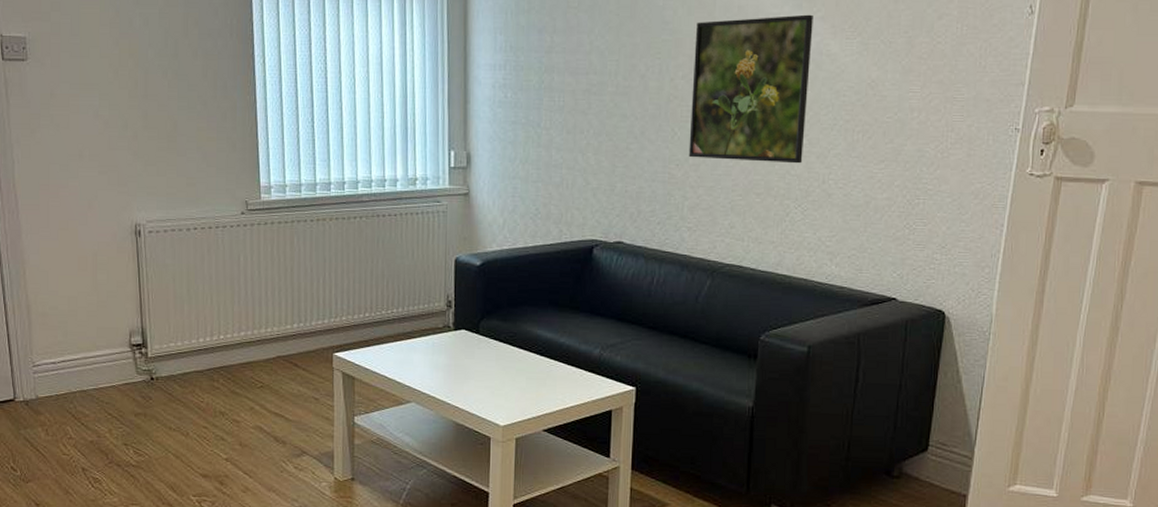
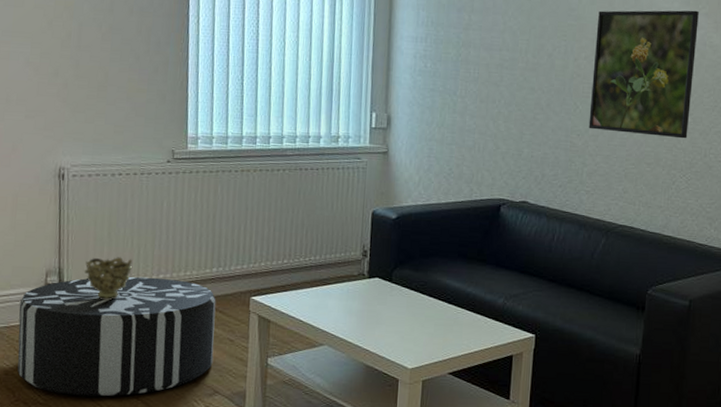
pouf: none [106,334,299,458] -> present [17,276,216,397]
decorative bowl: none [166,315,213,360] -> present [84,257,132,301]

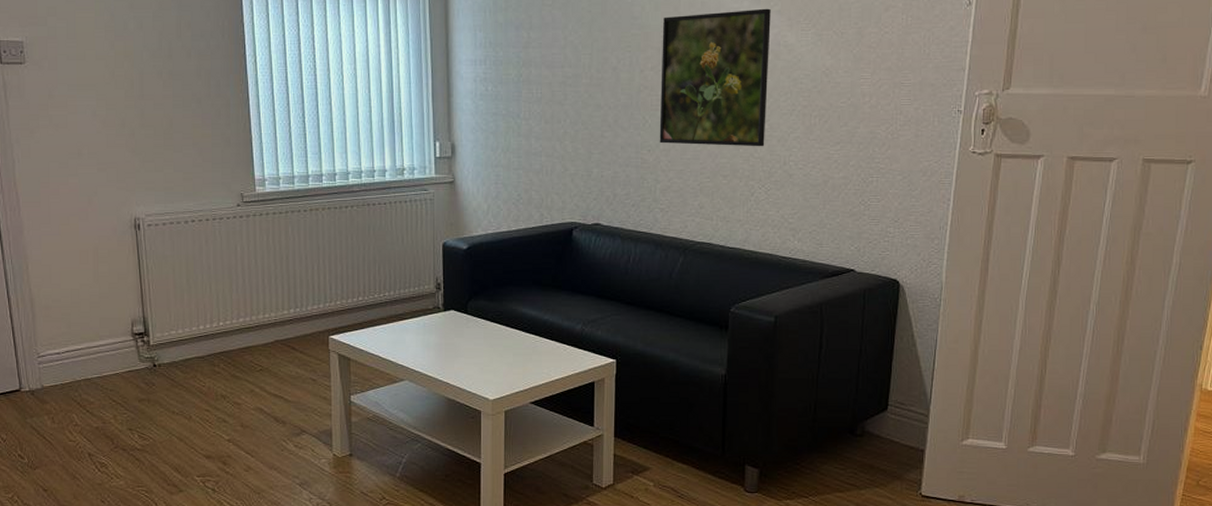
pouf: present [17,276,216,397] -> none [109,321,298,440]
decorative bowl: present [84,257,132,301] -> none [167,303,212,347]

